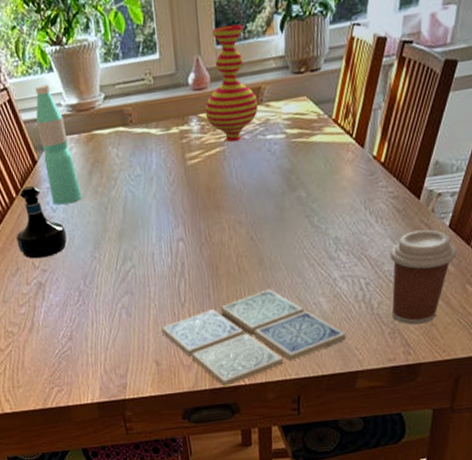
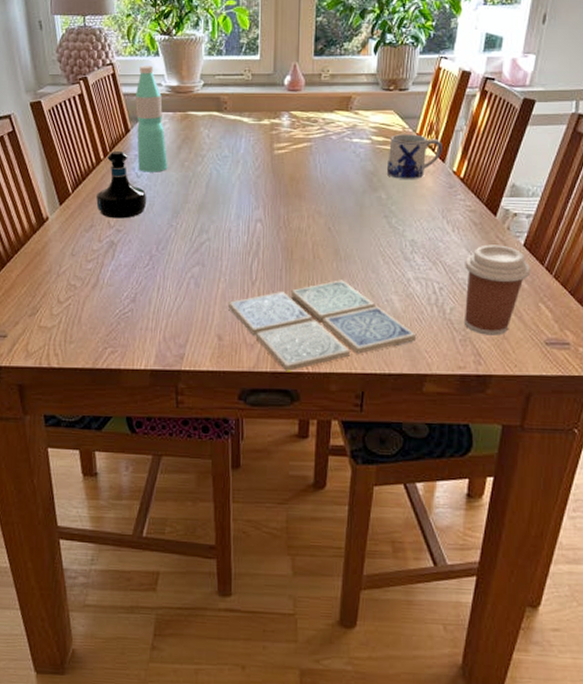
vase: present [205,24,258,143] -> none [297,41,348,140]
mug: none [304,120,361,174] -> present [386,134,442,179]

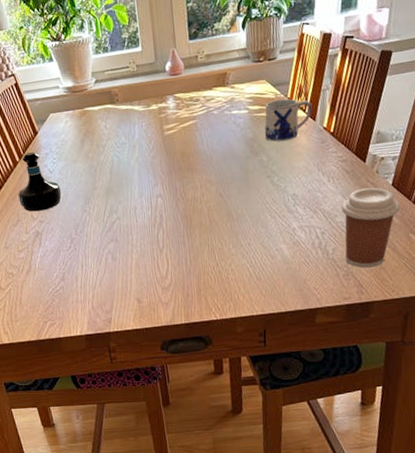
water bottle: present [135,66,168,172] -> none [37,71,75,168]
drink coaster: present [227,280,417,371] -> none [141,237,306,321]

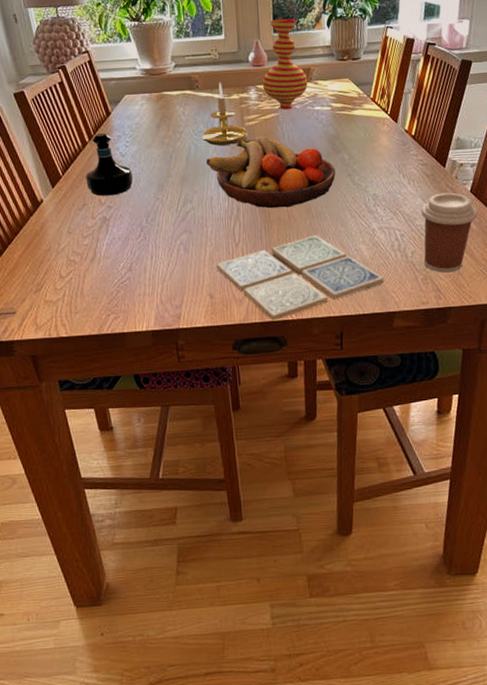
candle holder: none [123,94,167,157] -> present [201,82,247,146]
fruit bowl: none [129,143,255,214] -> present [206,136,336,209]
drink coaster: none [141,237,306,321] -> present [215,235,385,320]
vase: none [180,24,225,117] -> present [262,18,308,110]
mug: present [264,98,313,142] -> none [346,99,395,141]

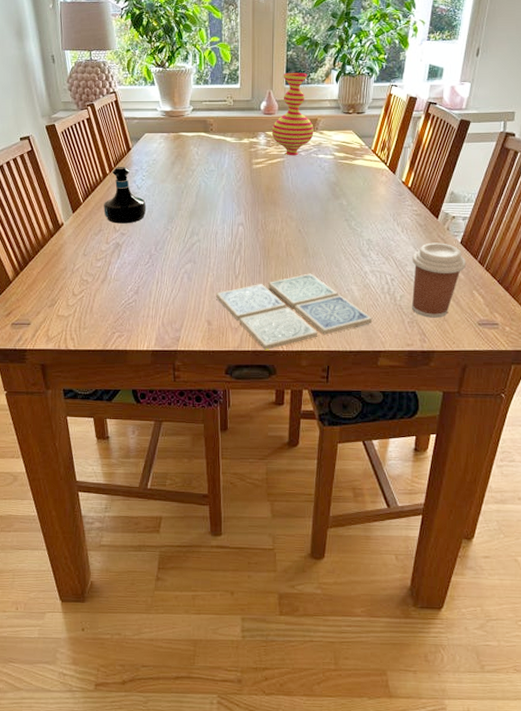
candle holder: present [201,82,247,146] -> none [212,127,254,185]
fruit bowl: present [206,136,336,209] -> none [214,178,334,246]

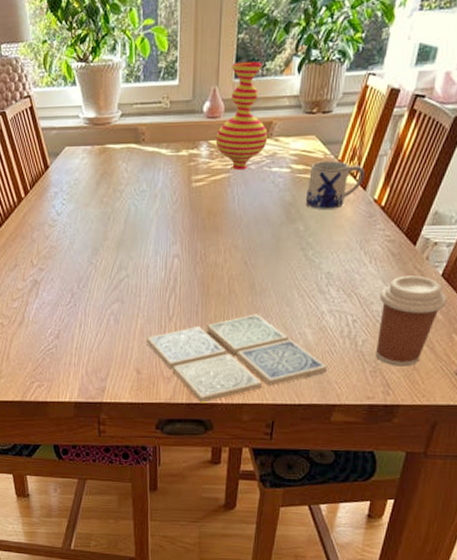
tequila bottle: present [104,166,147,224] -> none [19,188,68,257]
mug: none [347,151,393,188] -> present [305,161,365,209]

